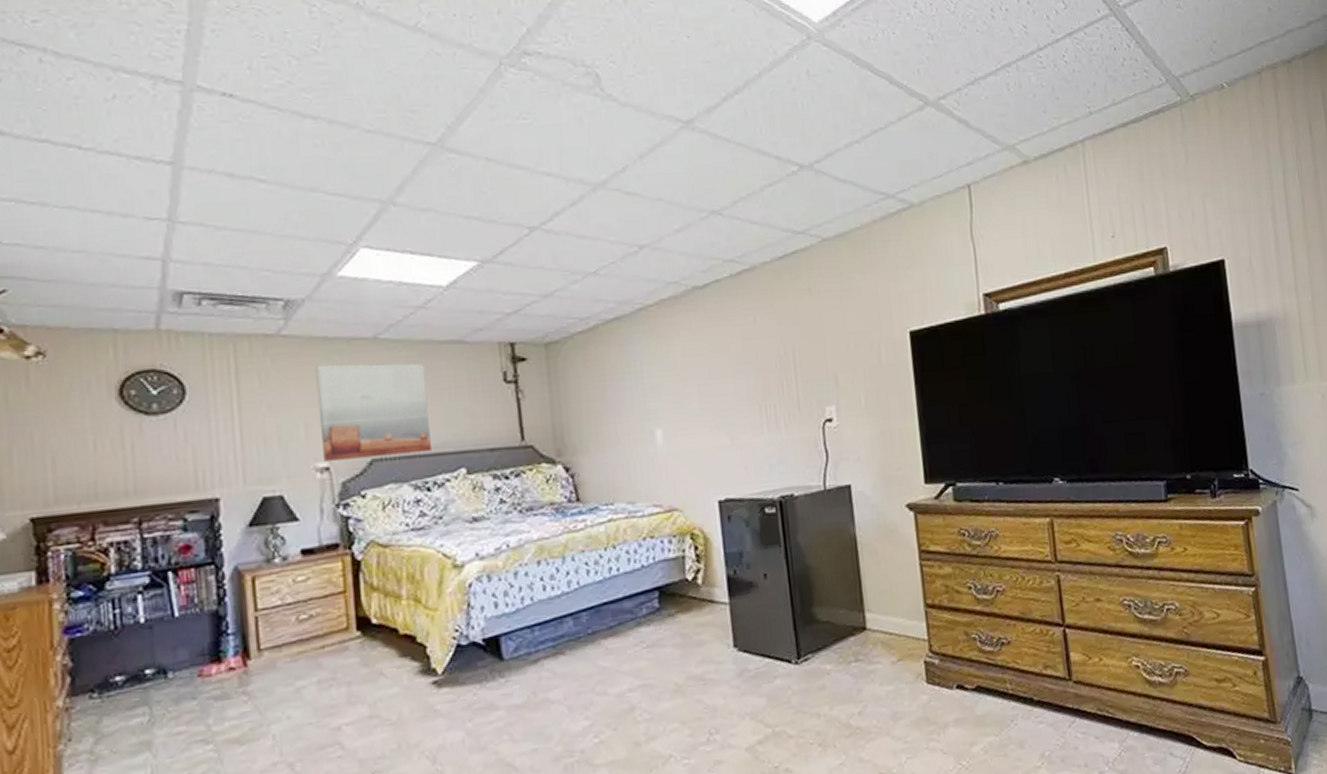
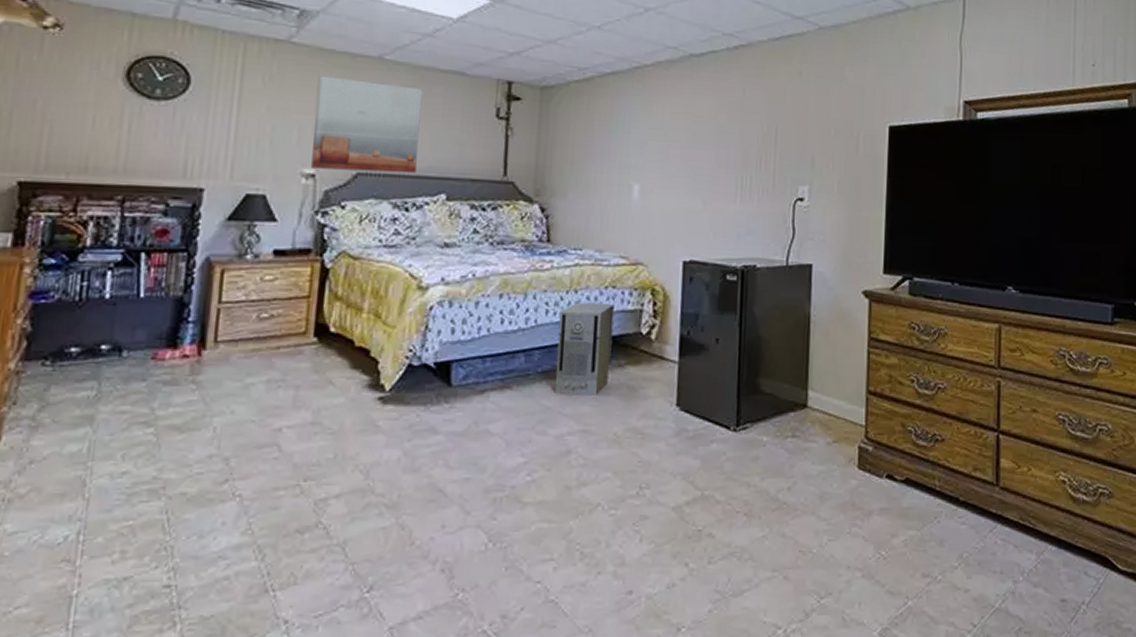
air purifier: none [601,554,661,654] -> present [554,302,614,397]

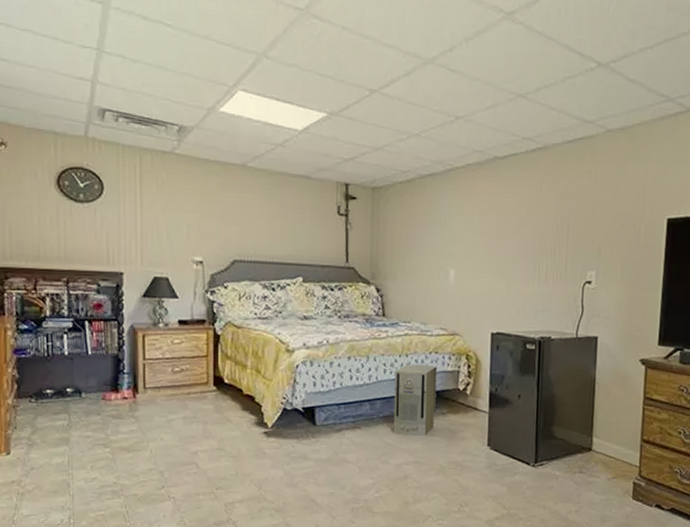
wall art: present [311,76,423,173] -> none [198,181,279,261]

